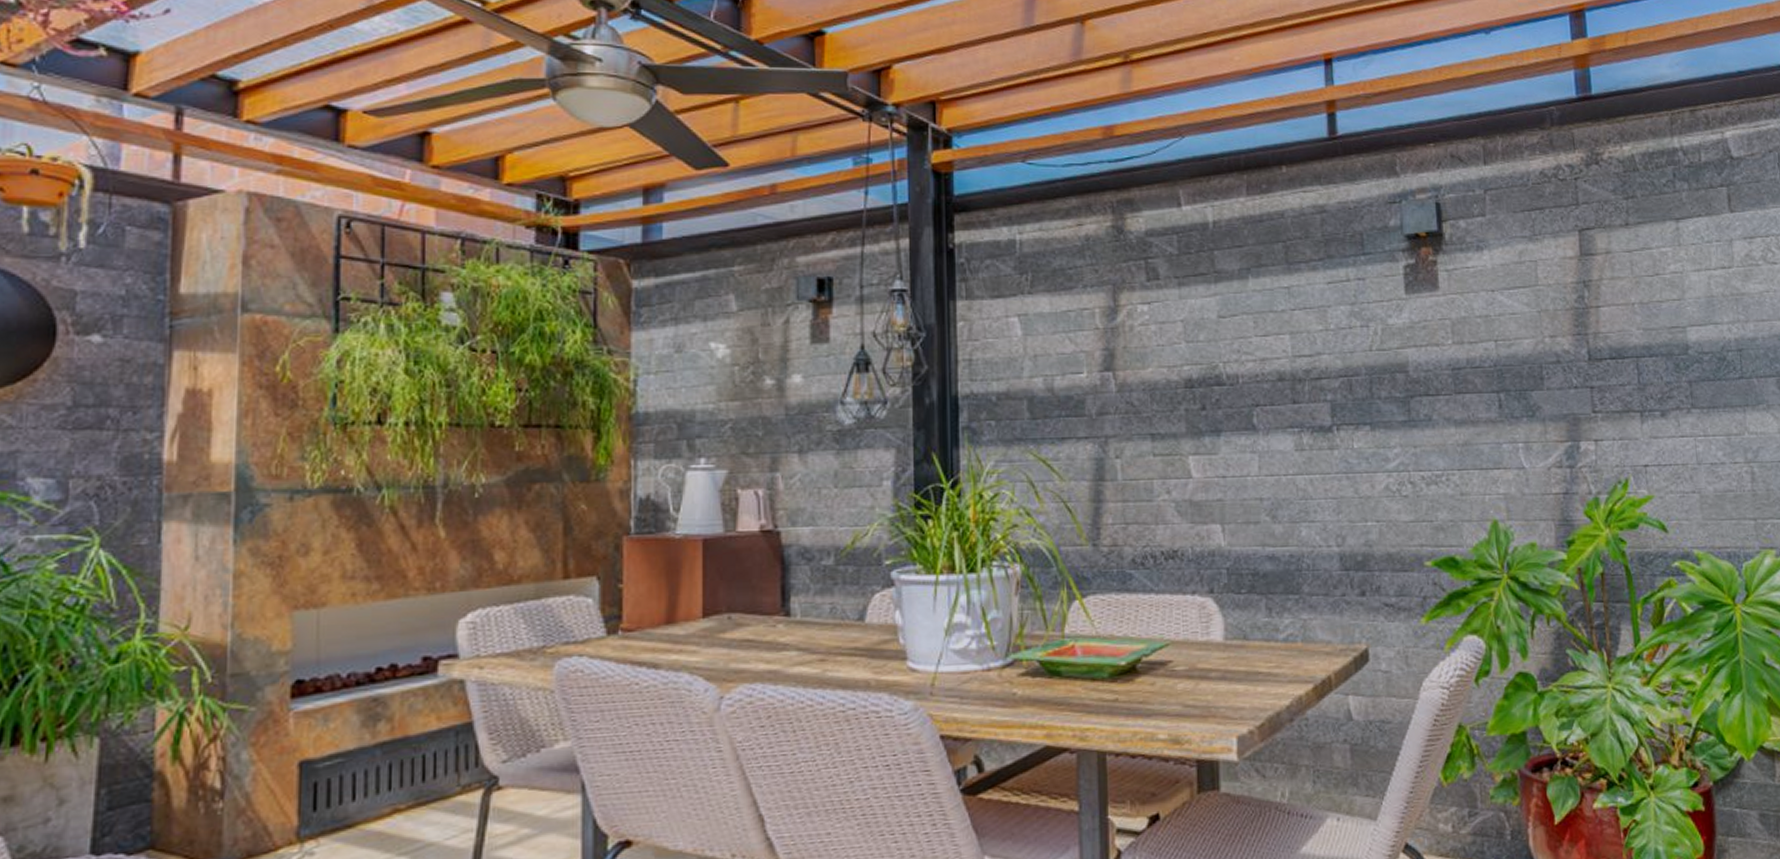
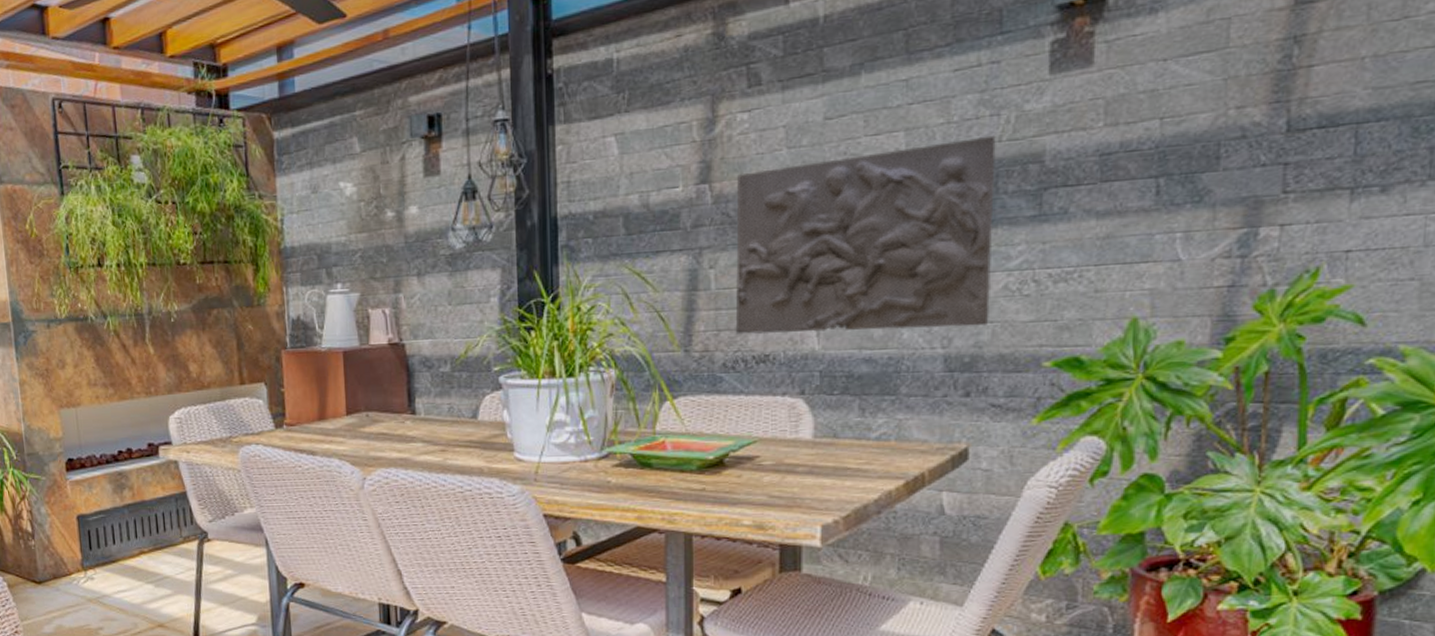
relief panel: none [1140,344,1376,529] -> present [735,135,996,335]

